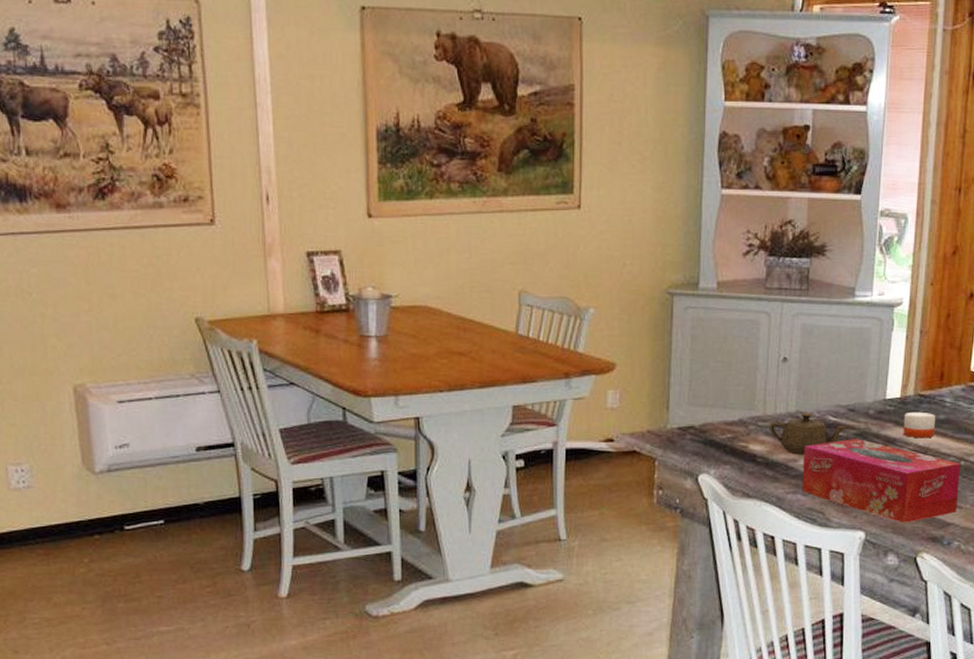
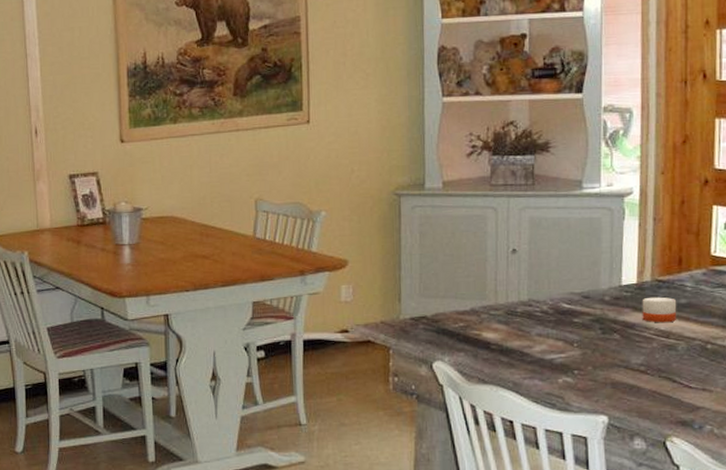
teapot: present [769,413,848,456] -> none [501,301,583,342]
tissue box: present [802,439,961,523] -> none [538,325,708,407]

